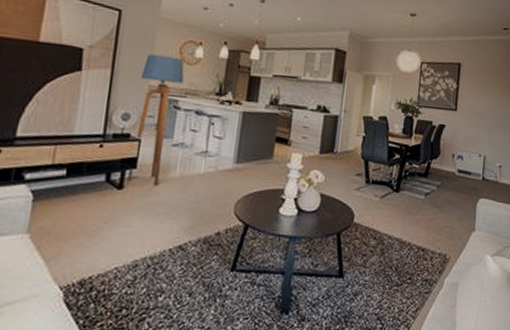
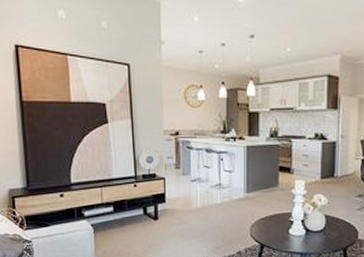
floor lamp: present [127,53,185,185] -> none [156,101,192,215]

